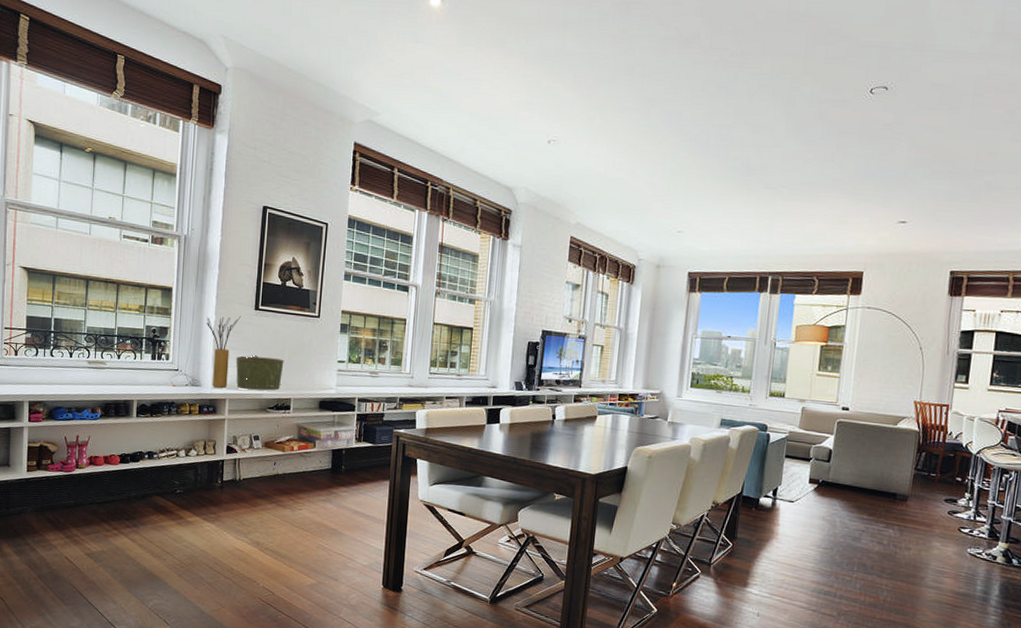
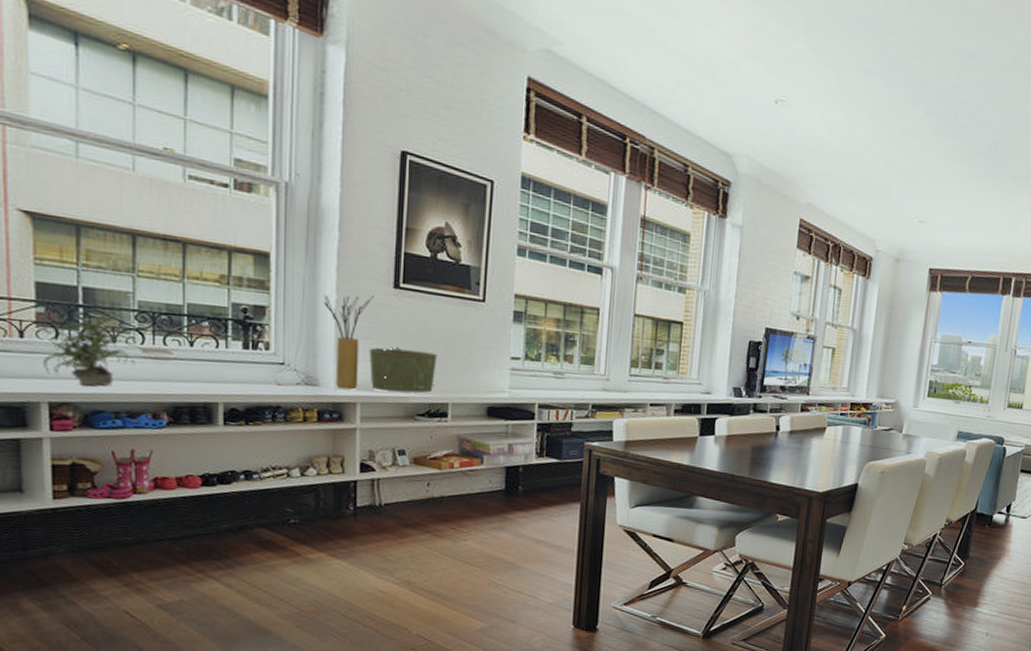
potted plant: none [28,335,89,390] -> present [44,311,144,387]

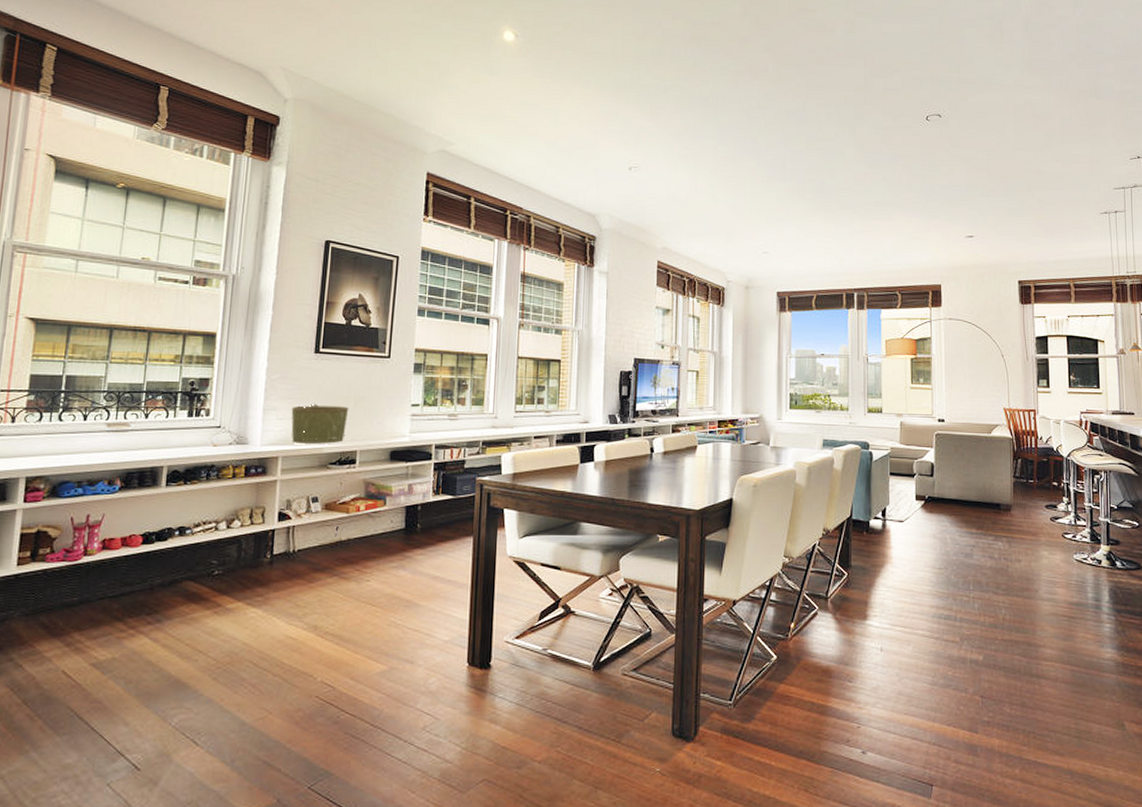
potted plant: present [44,311,144,387] -> none [27,394,108,461]
vase: present [323,295,374,390] -> none [256,361,298,445]

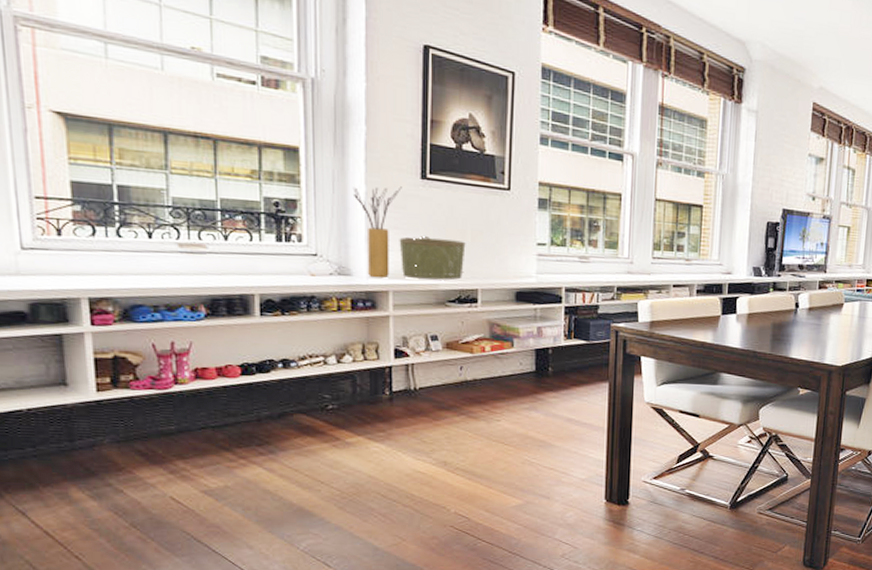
vase: none [256,361,298,445] -> present [352,186,402,279]

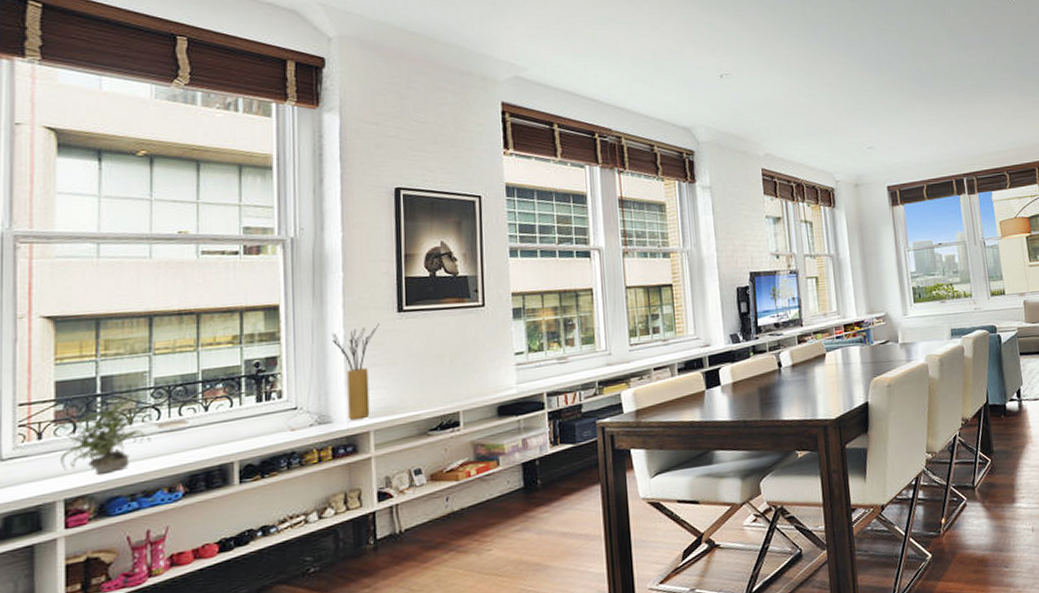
potted plant: none [82,208,180,283] -> present [61,394,160,476]
basket: present [399,236,466,281] -> none [378,365,445,414]

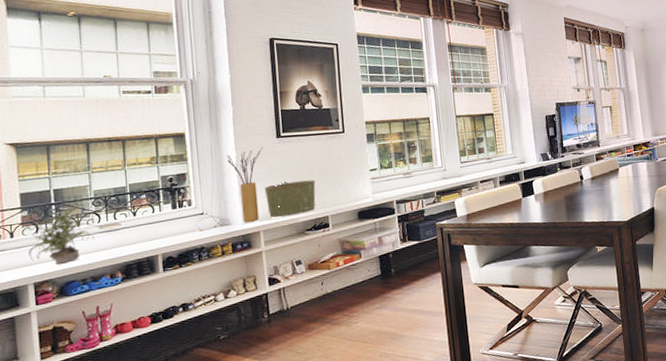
basket: none [378,365,445,414] -> present [264,180,316,218]

